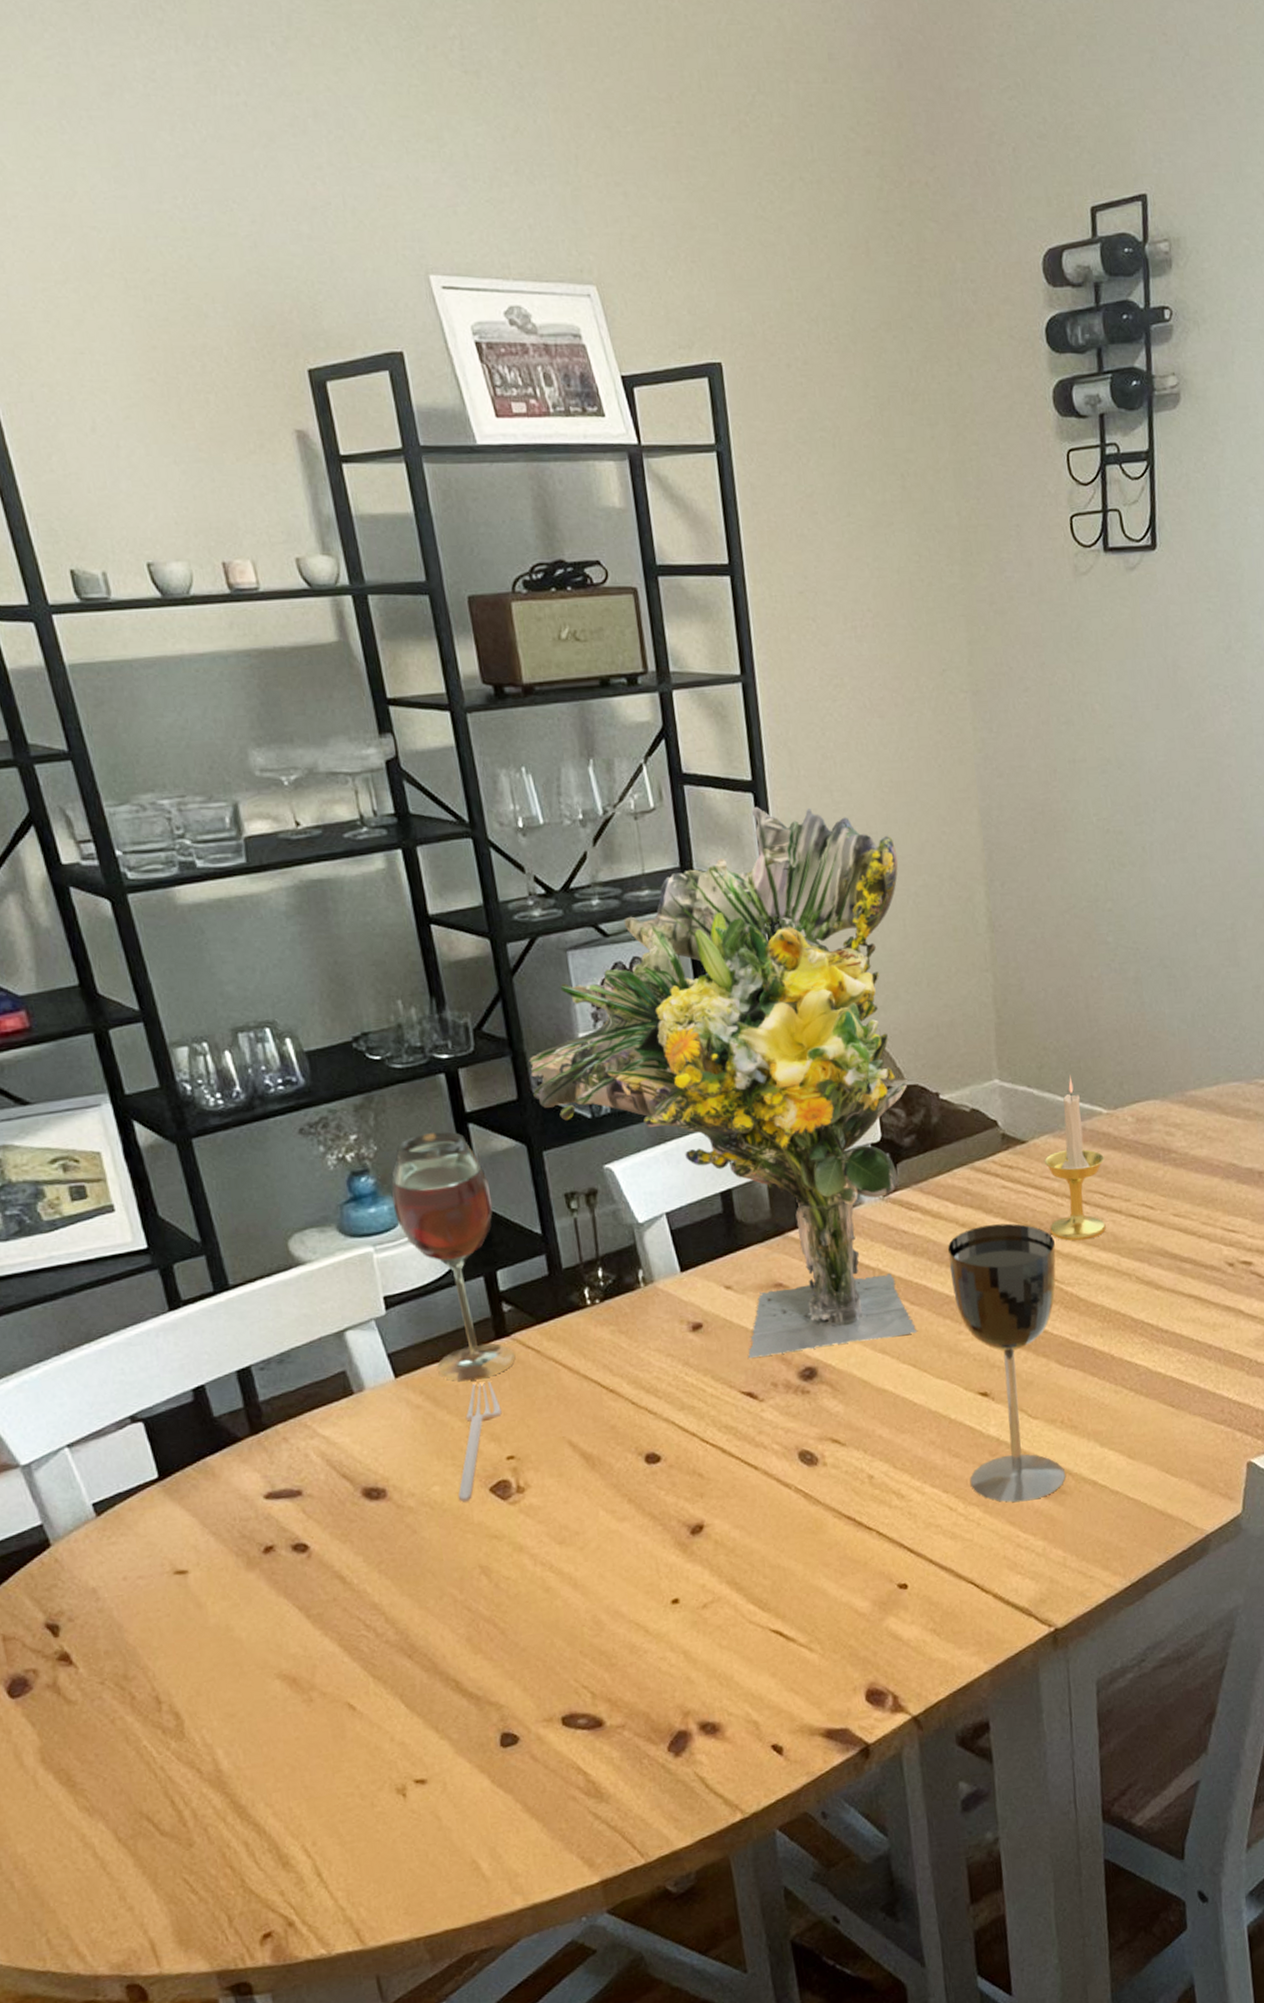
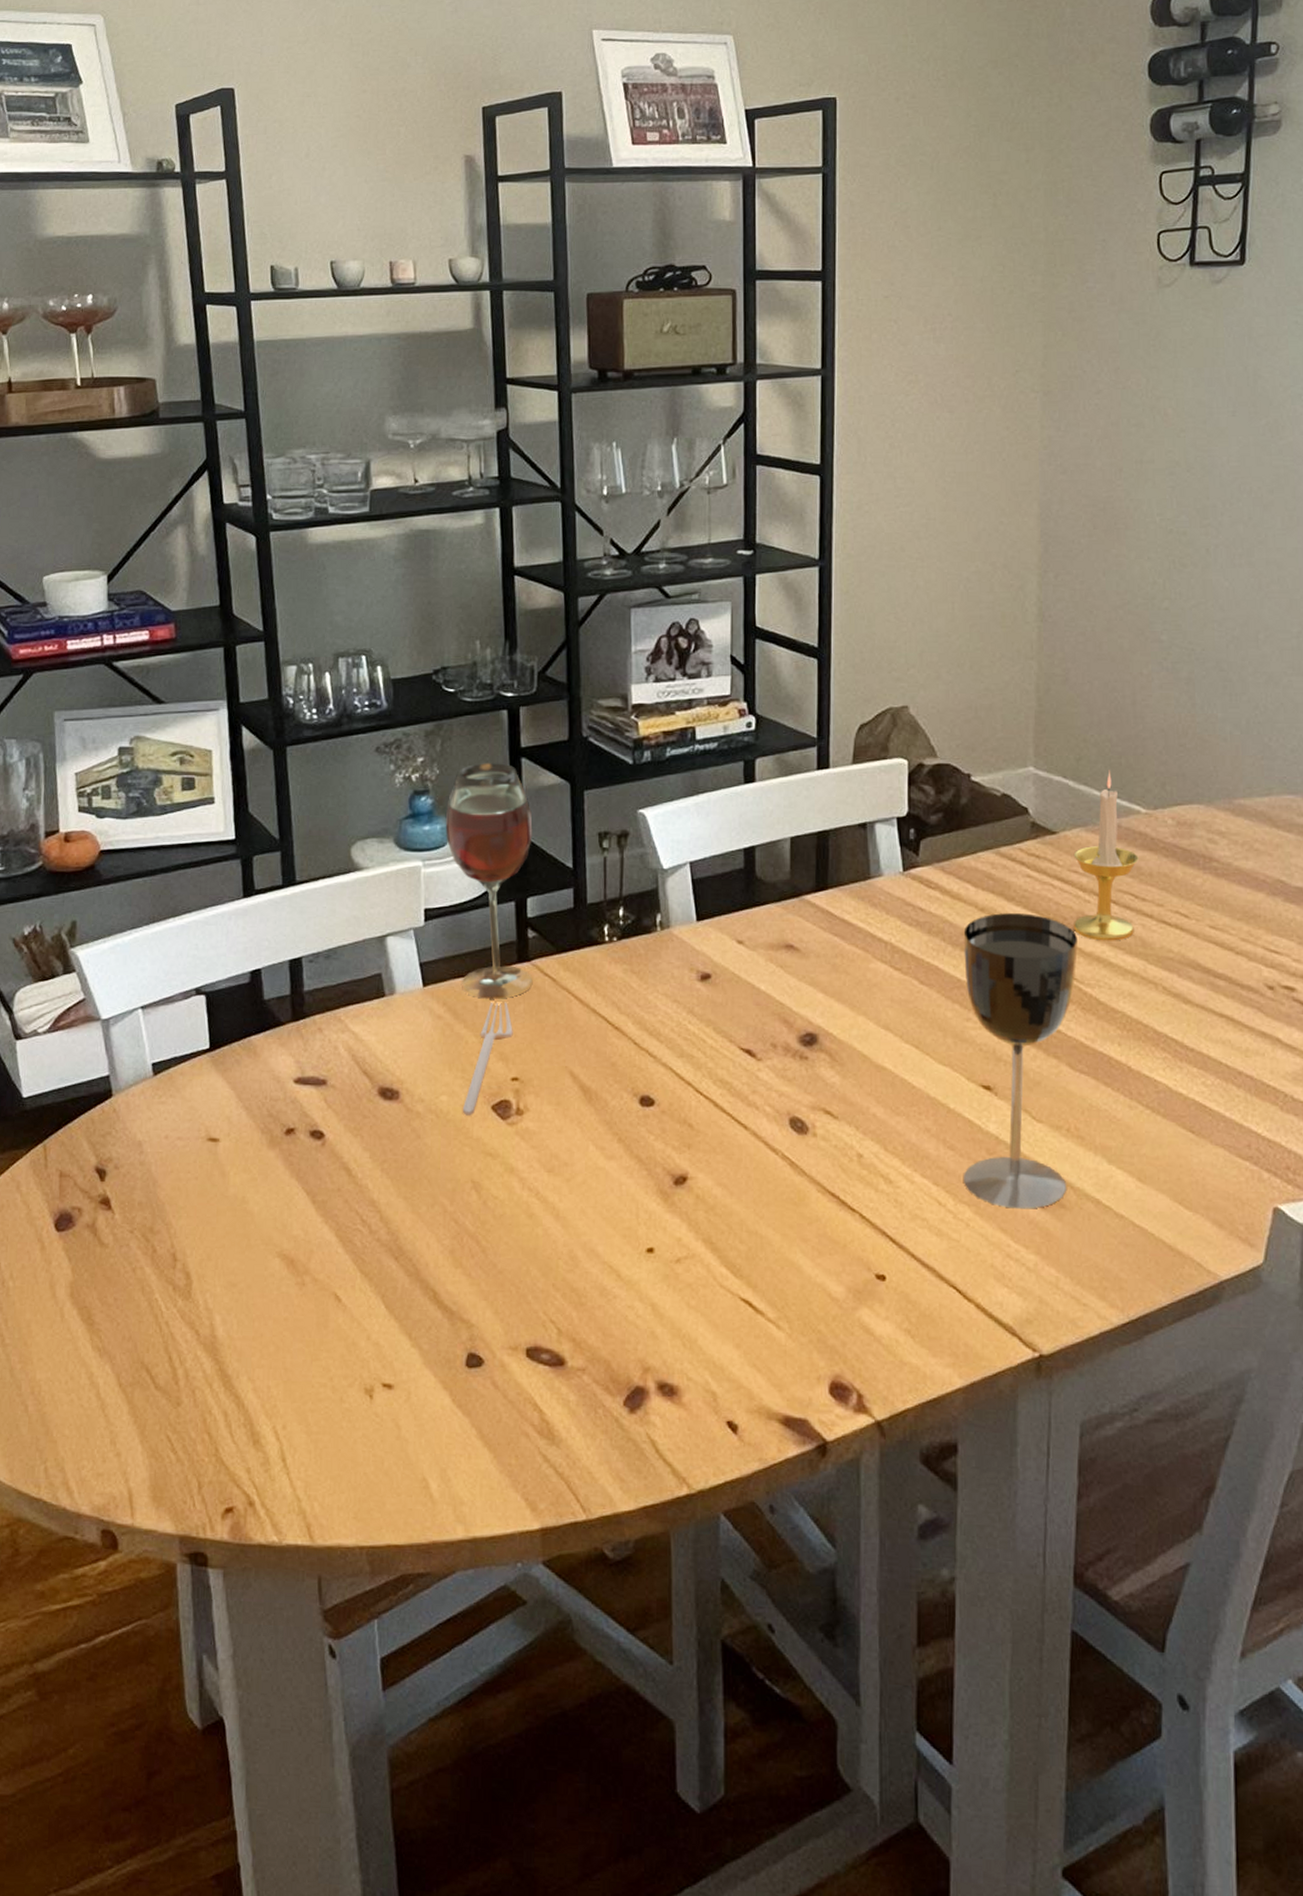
bouquet: present [529,806,918,1358] -> none [583,488,953,1016]

